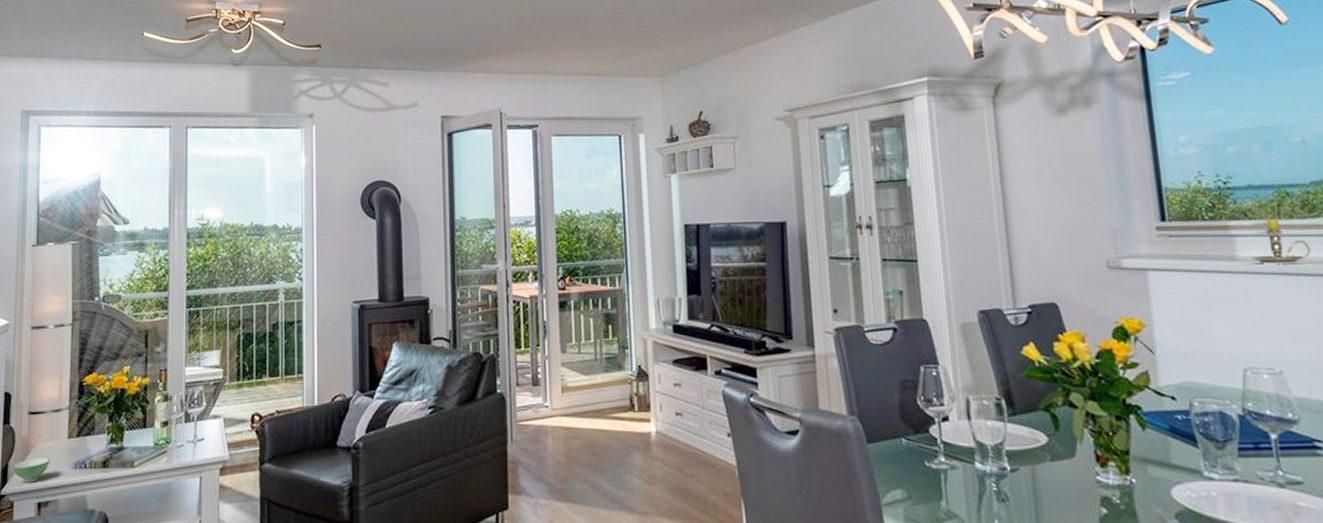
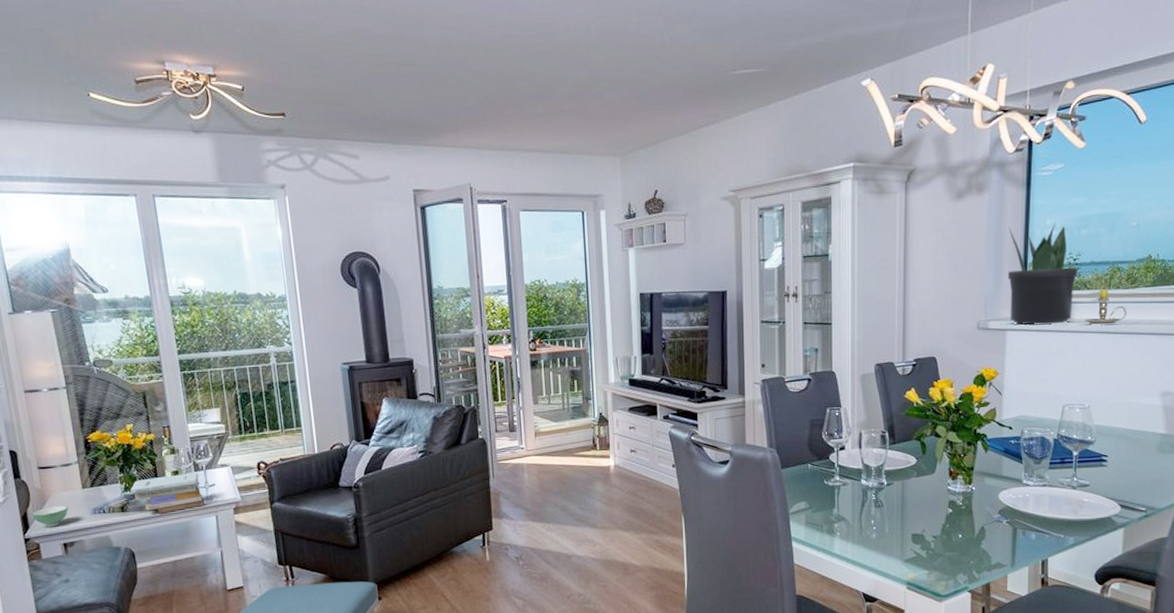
books: none [116,423,191,472] -> present [130,472,205,514]
planter: none [1130,140,1235,263] -> present [1008,223,1077,325]

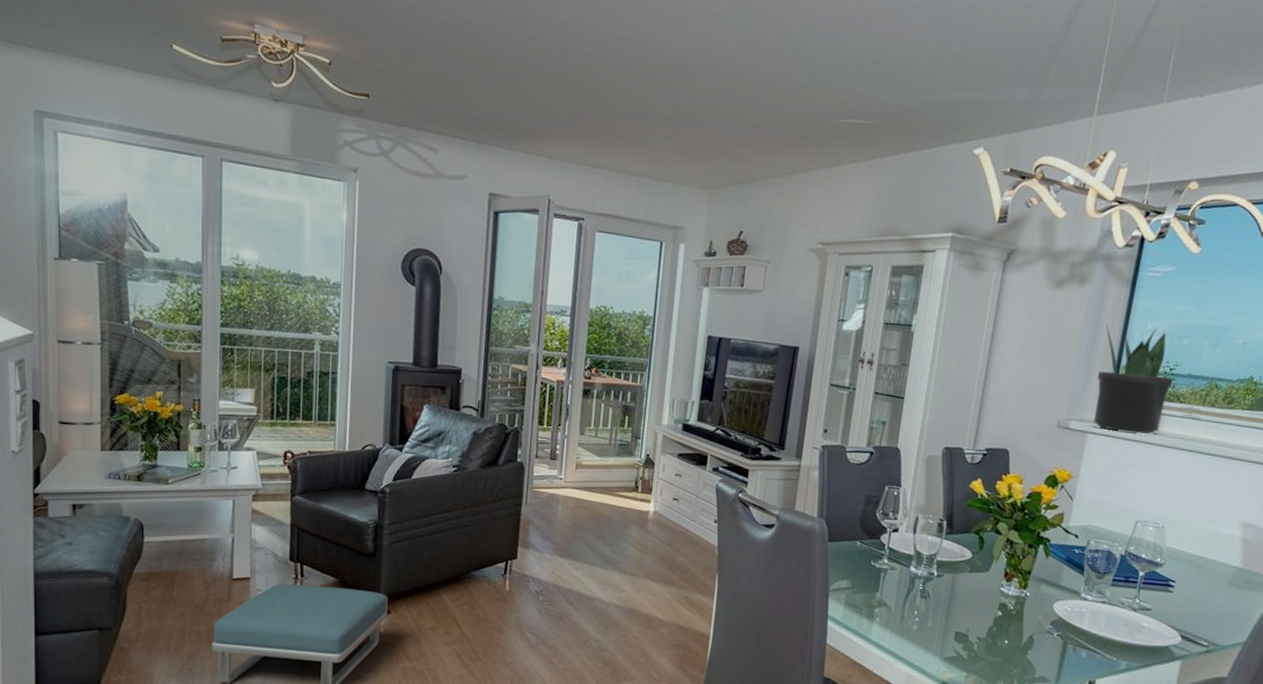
bowl: present [31,505,70,527] -> none [45,464,85,486]
books: present [130,472,205,514] -> none [149,450,224,490]
candlestick: present [1084,288,1127,325] -> none [1171,404,1219,444]

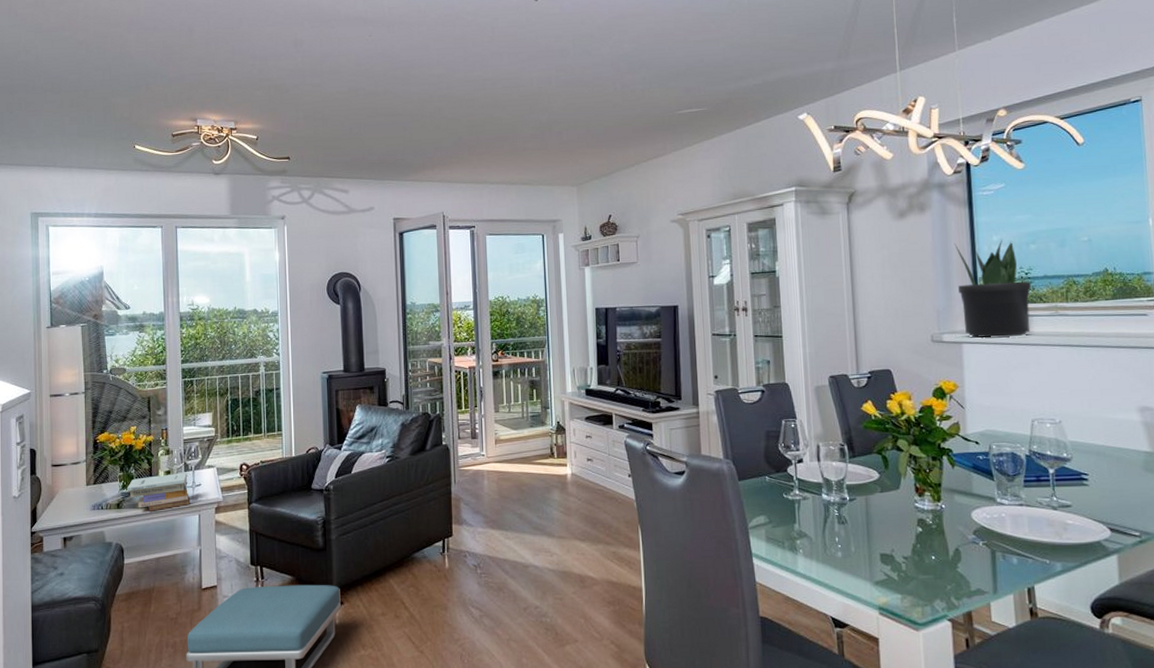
books: none [149,450,224,490] -> present [127,472,191,512]

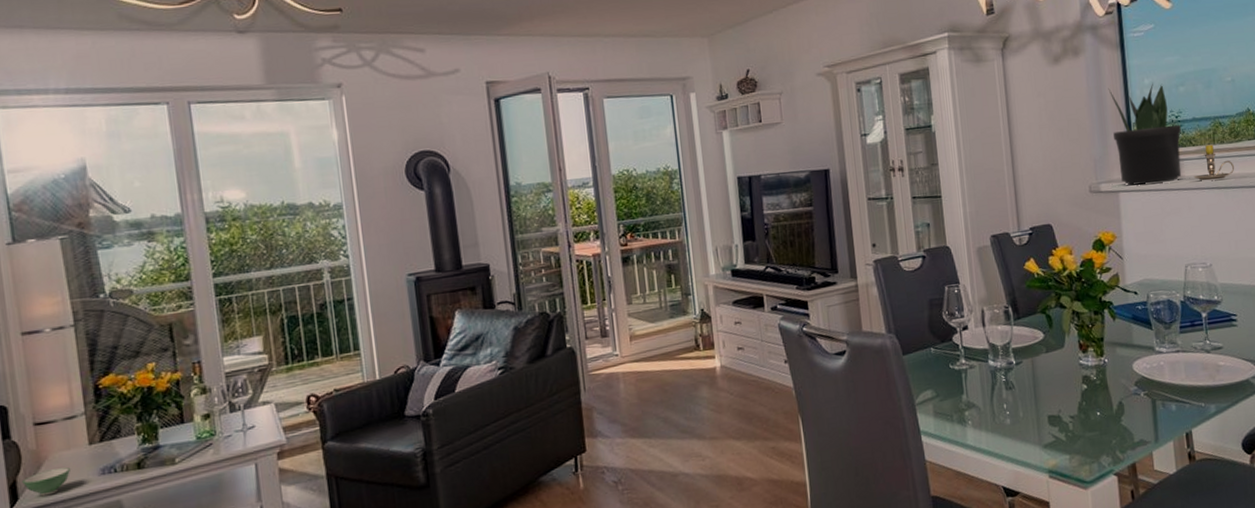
bowl: none [40,501,73,522] -> present [22,467,72,497]
books: present [127,472,191,512] -> none [149,413,242,468]
candlestick: none [1043,301,1090,338] -> present [1193,143,1235,181]

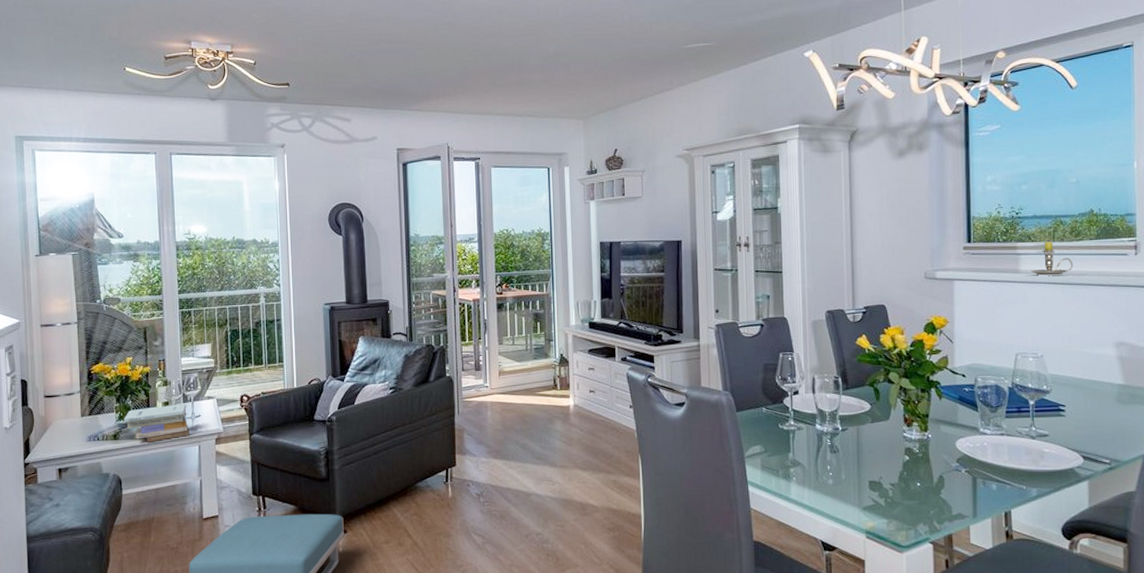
bowl: present [22,467,72,497] -> none [33,433,68,453]
books: none [149,413,242,468] -> present [124,403,190,443]
planter: present [1108,82,1182,185] -> none [950,179,1021,275]

